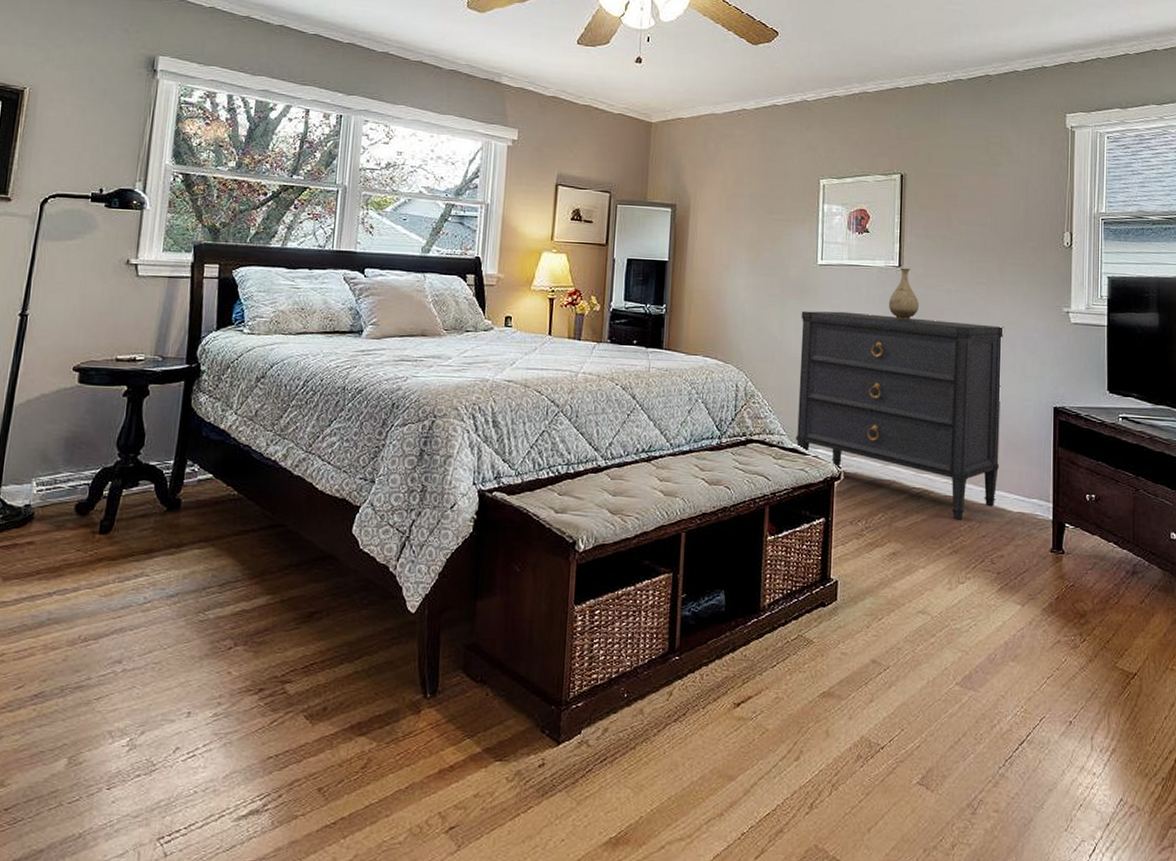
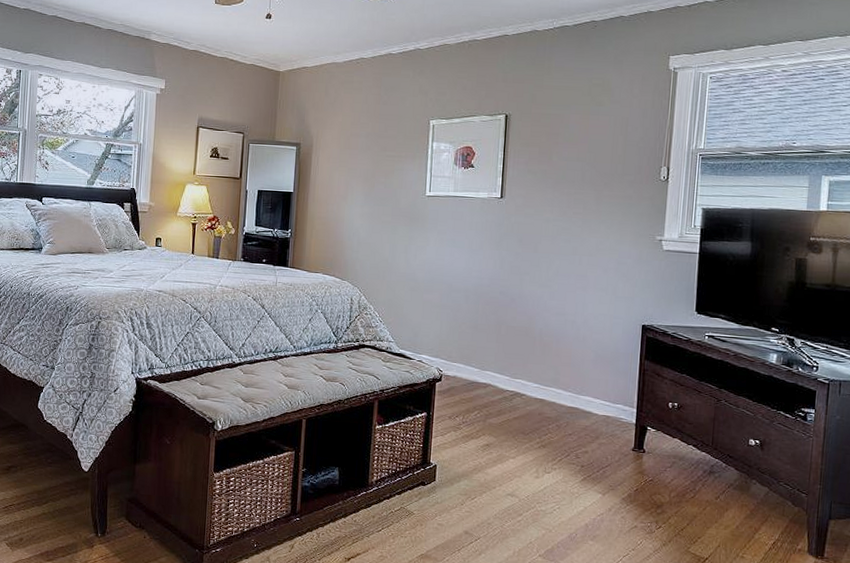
dresser: present [795,311,1005,520] -> none [402,236,599,420]
vase: present [888,267,919,320] -> none [489,199,518,246]

